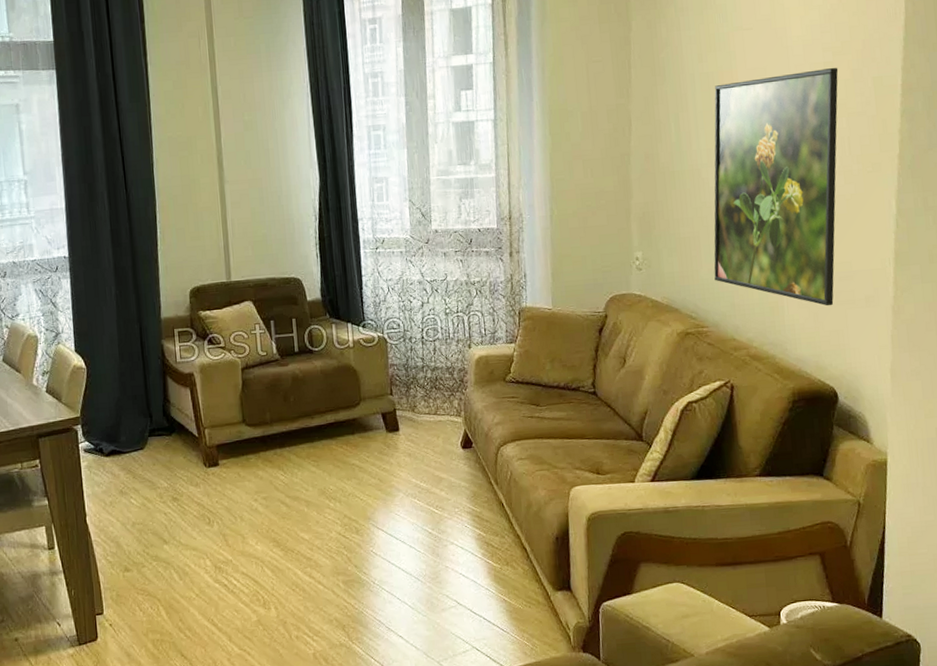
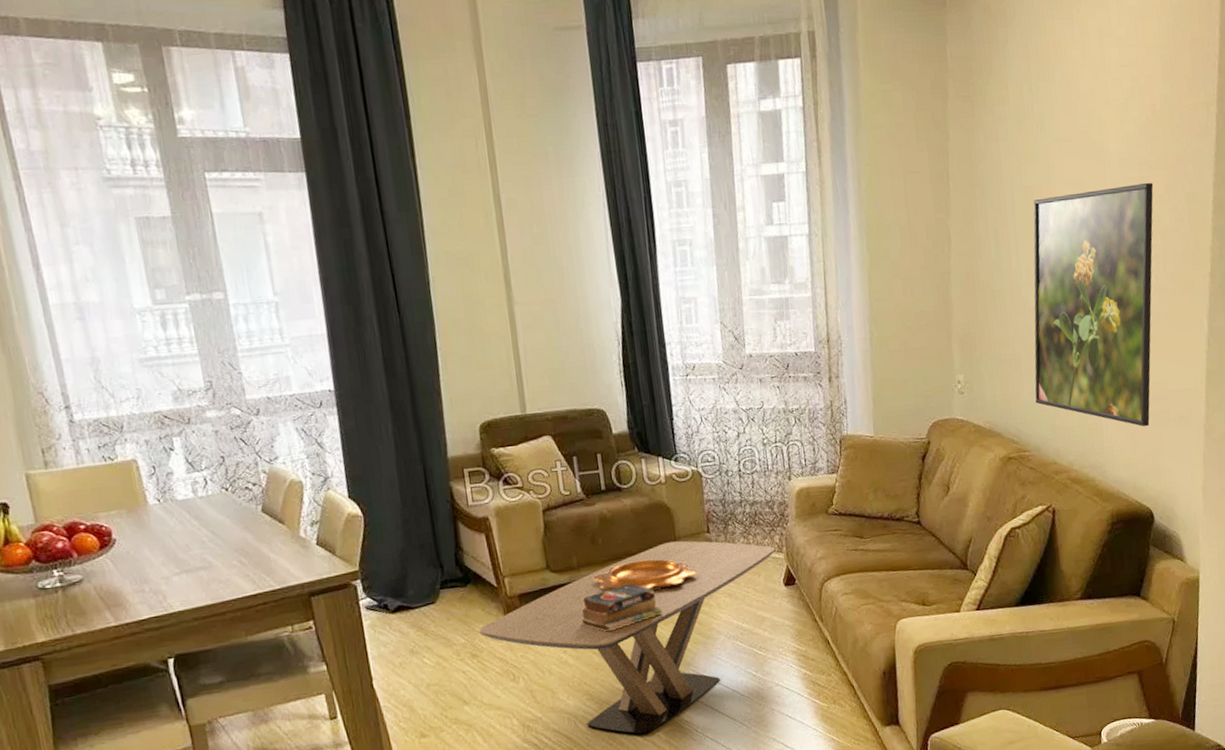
coffee table: none [180,401,454,583] -> present [479,540,776,735]
books: none [271,439,347,484] -> present [581,583,664,632]
decorative bowl: none [284,418,380,446] -> present [593,559,698,590]

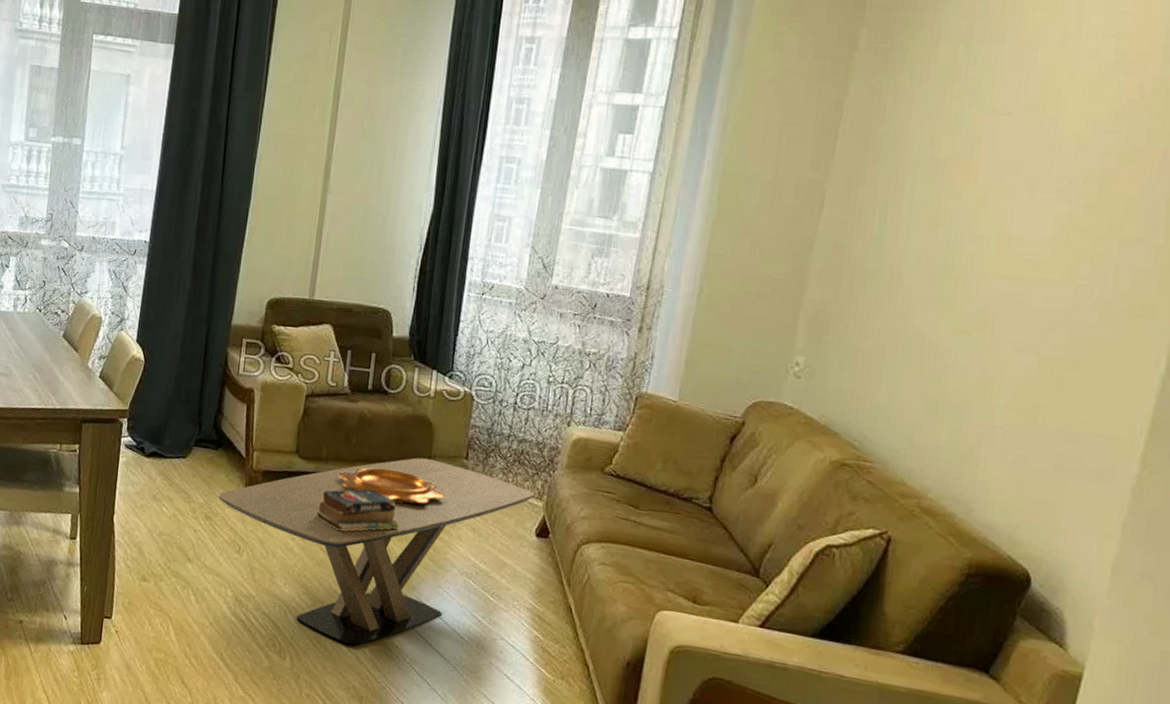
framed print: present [1033,182,1154,427] -> none [893,175,1121,470]

